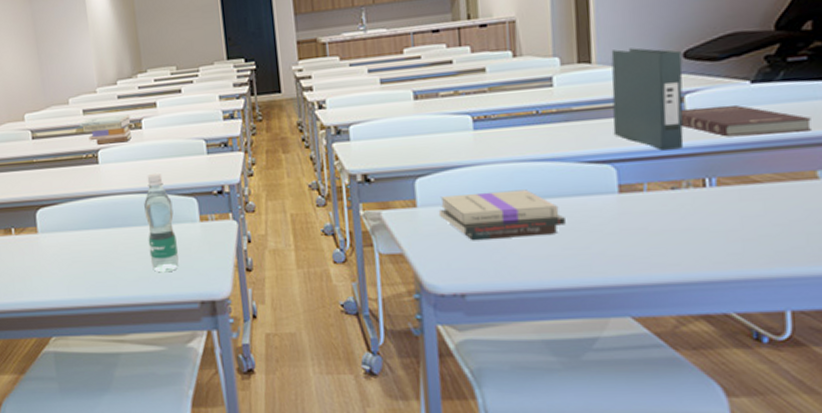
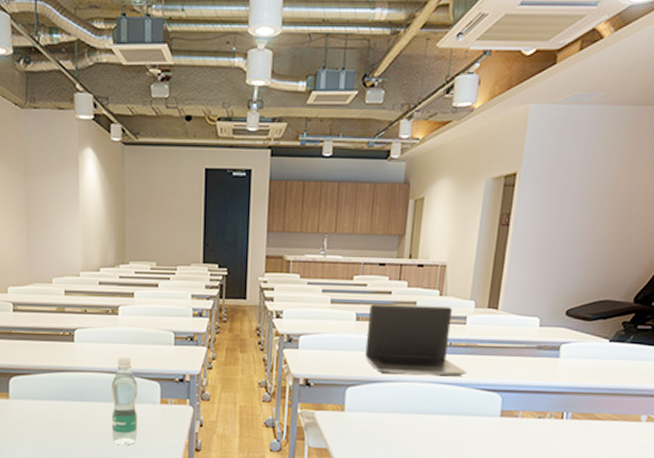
books: present [79,115,133,145] -> none [60,299,109,325]
laptop computer: none [428,68,565,157] -> present [365,304,467,376]
books: present [438,189,566,241] -> none [361,404,457,445]
binder: present [611,47,684,151] -> none [504,301,565,387]
book: present [680,104,811,137] -> none [554,355,645,384]

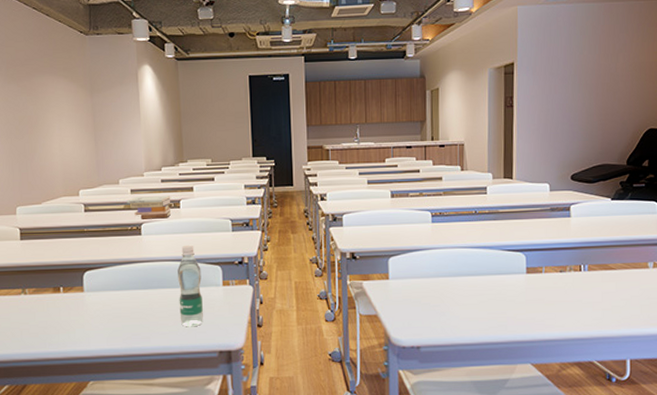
books: none [60,299,109,325] -> present [127,196,172,219]
laptop computer: present [365,304,467,376] -> none [401,180,493,242]

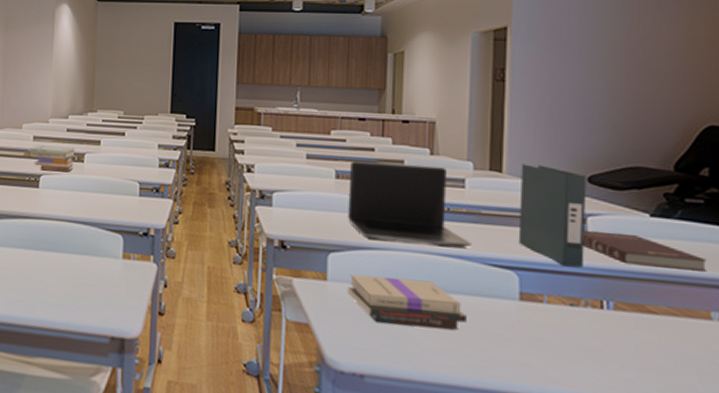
bottle: present [178,244,203,327] -> none [70,205,100,303]
laptop computer: none [401,180,493,242] -> present [348,161,472,248]
books: none [404,269,491,306] -> present [346,274,467,330]
binder: none [524,170,570,244] -> present [518,164,587,268]
book: none [567,214,646,237] -> present [582,230,706,272]

